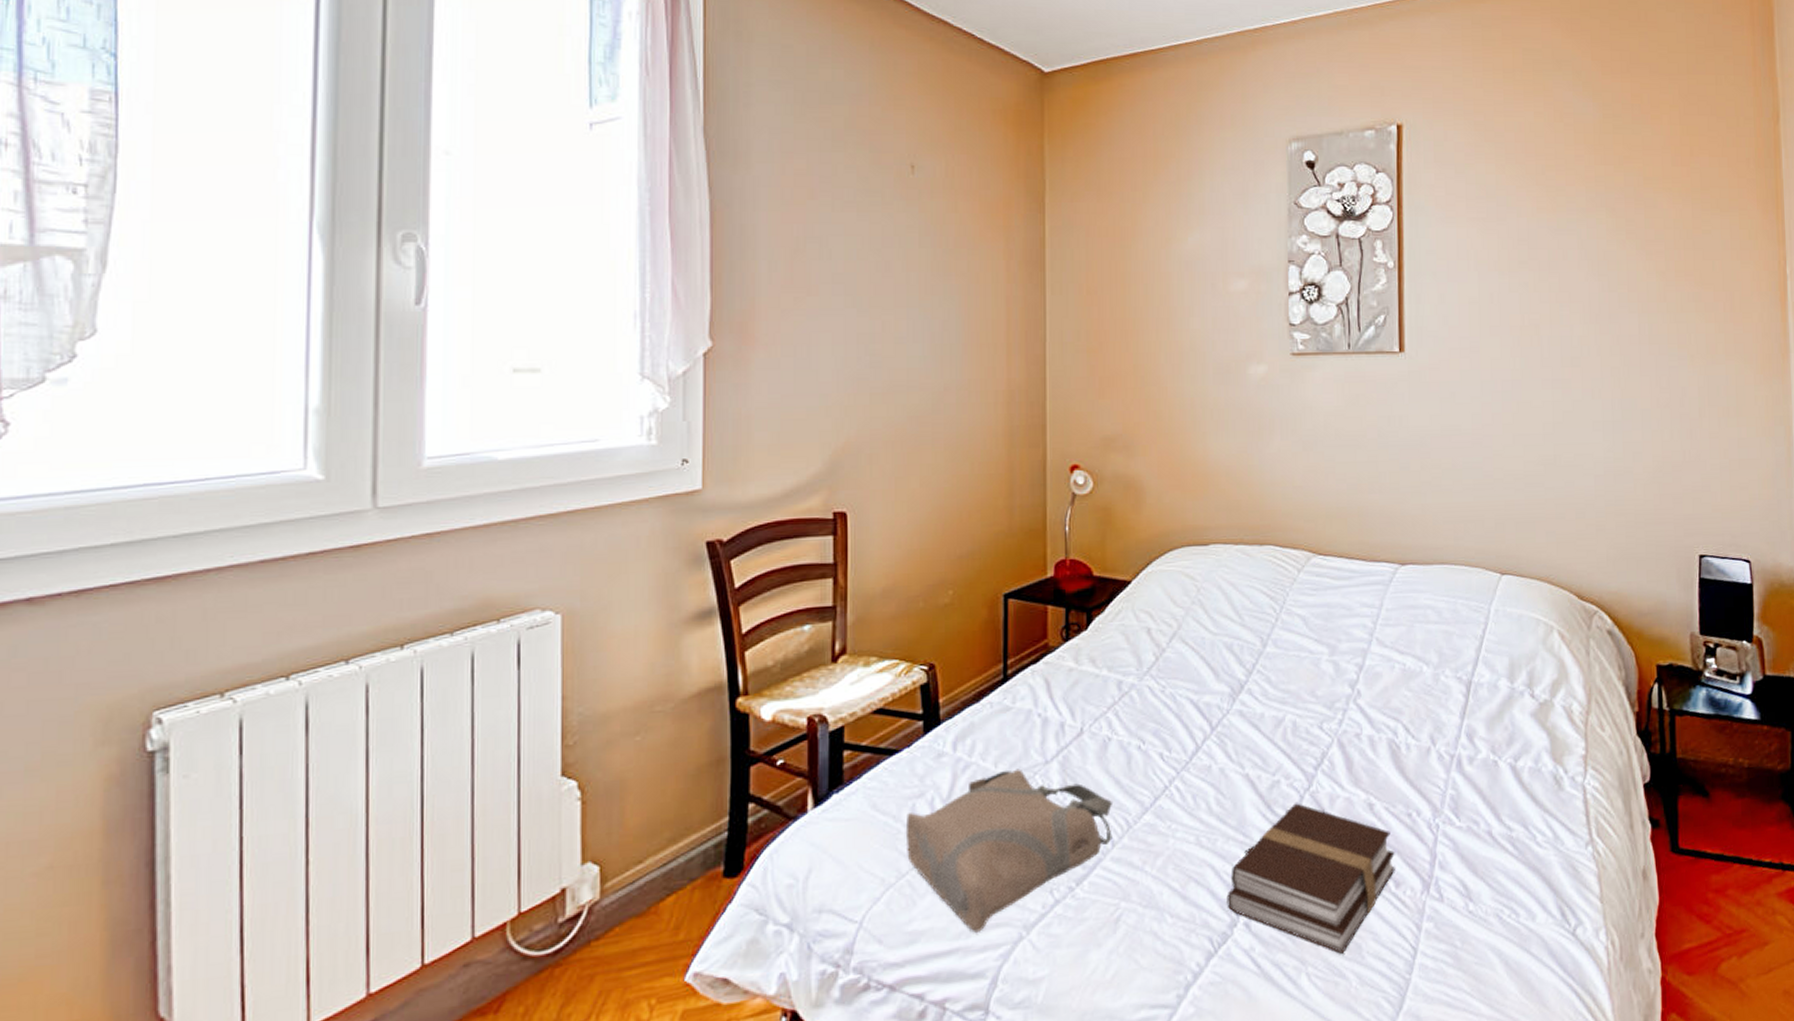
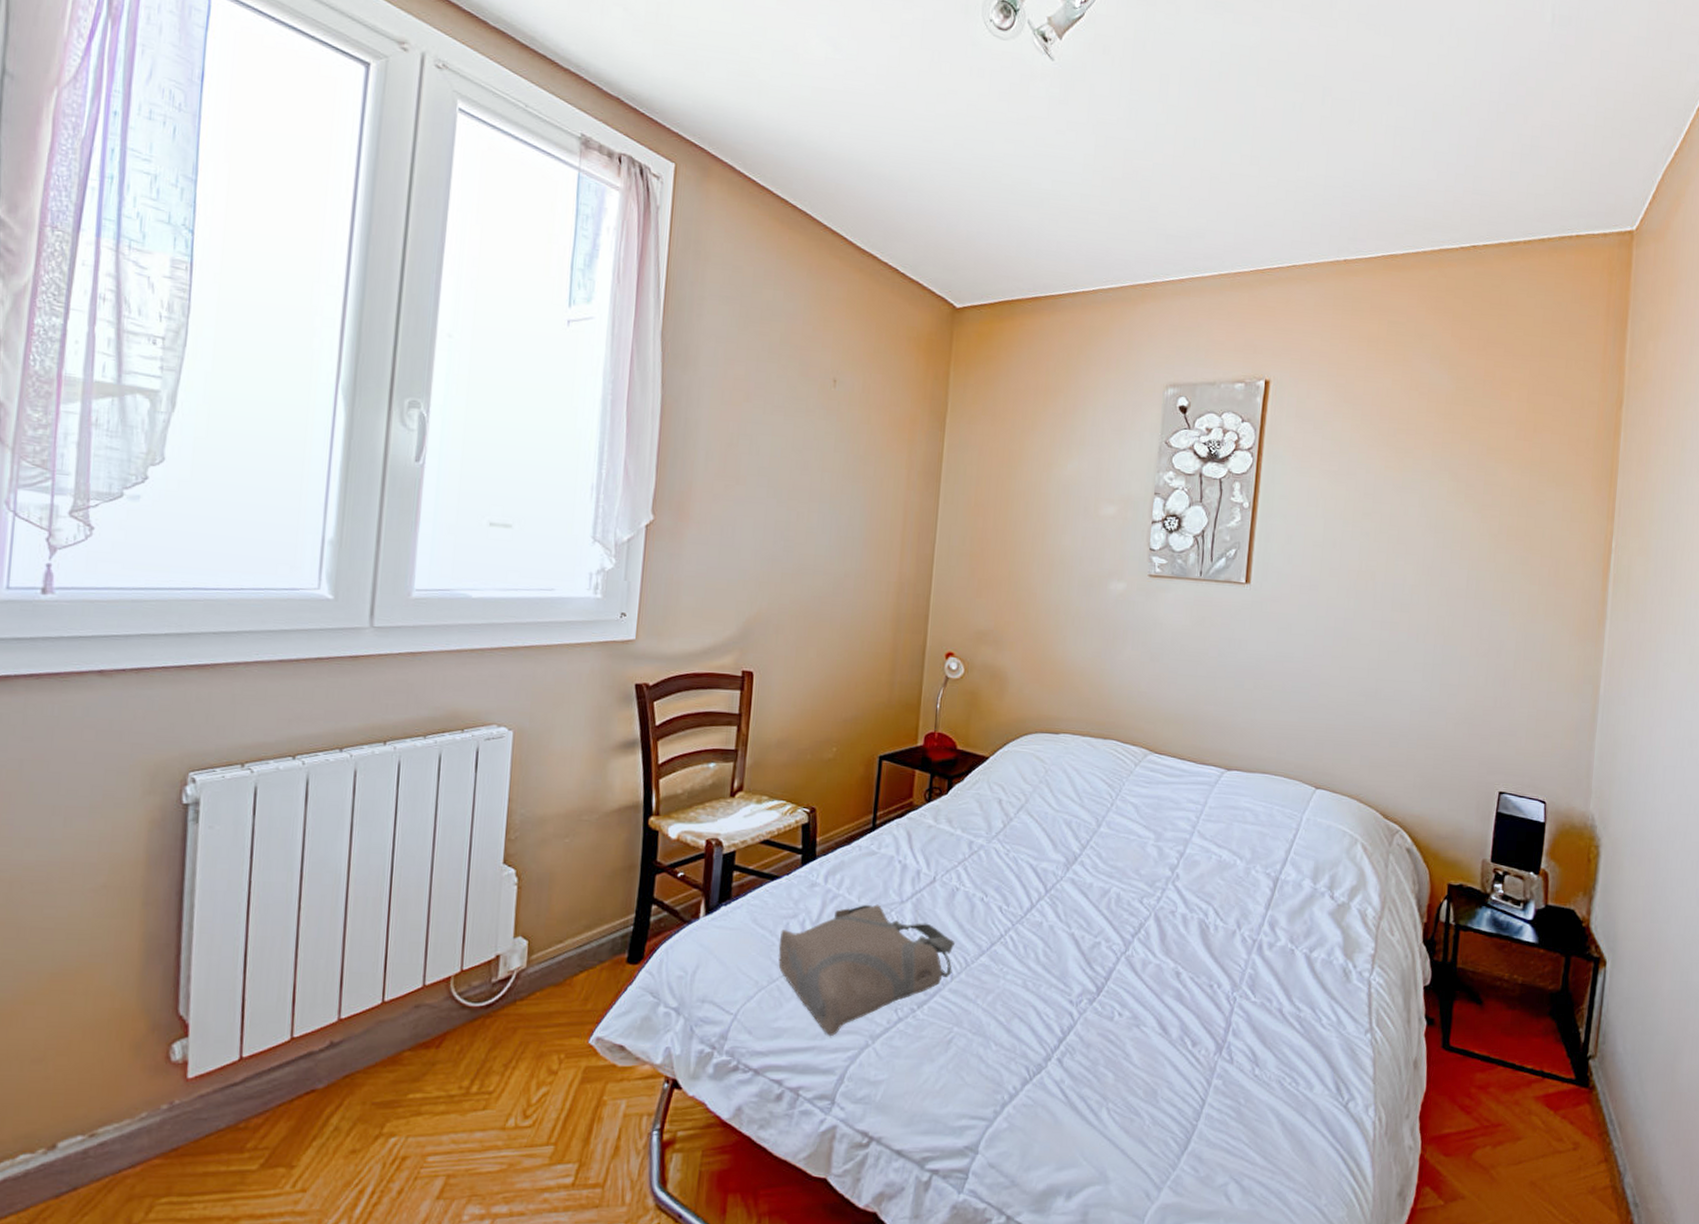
book: present [1226,803,1397,954] -> none [1044,963,1195,1096]

